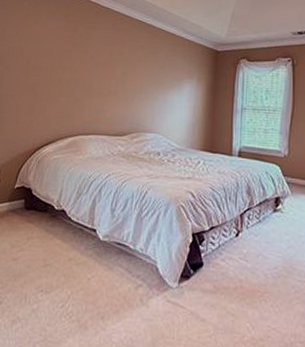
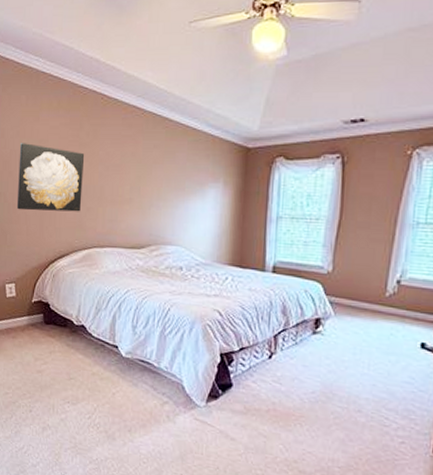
wall art: none [9,41,78,103] -> present [16,143,85,212]

